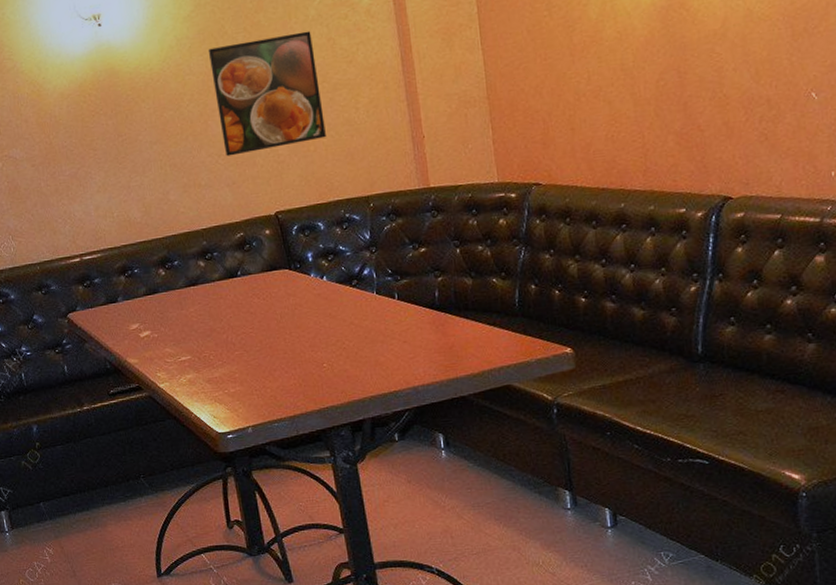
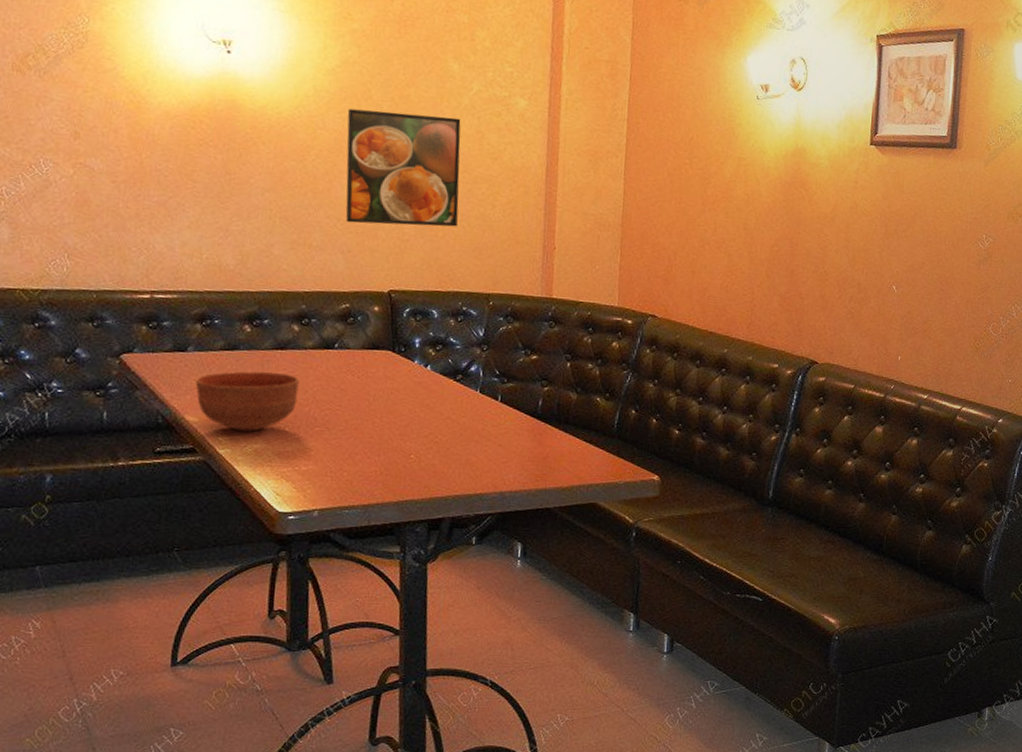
bowl: none [129,307,216,365] -> present [195,371,299,432]

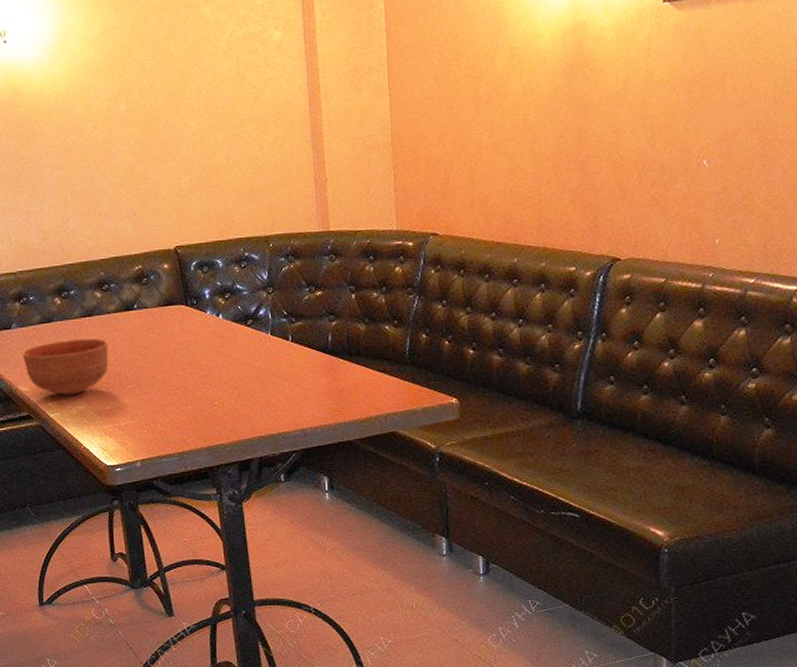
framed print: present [345,108,461,227] -> none [115,63,230,187]

